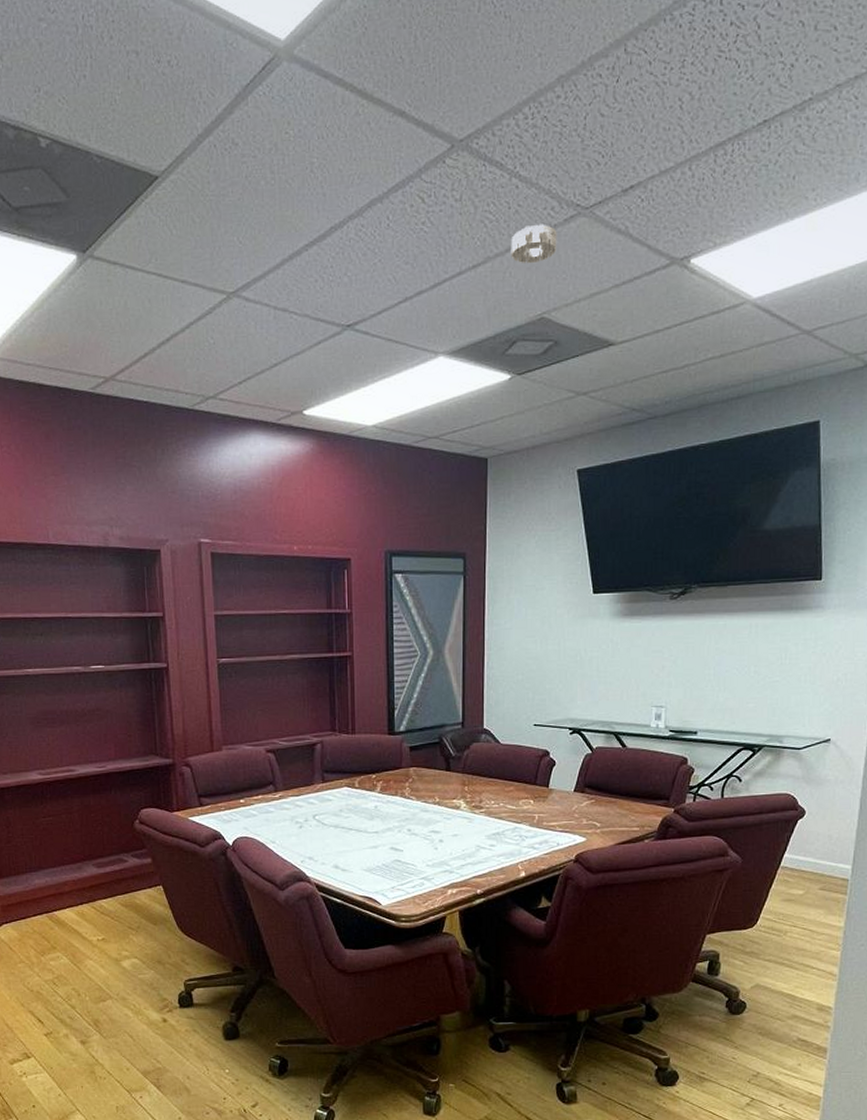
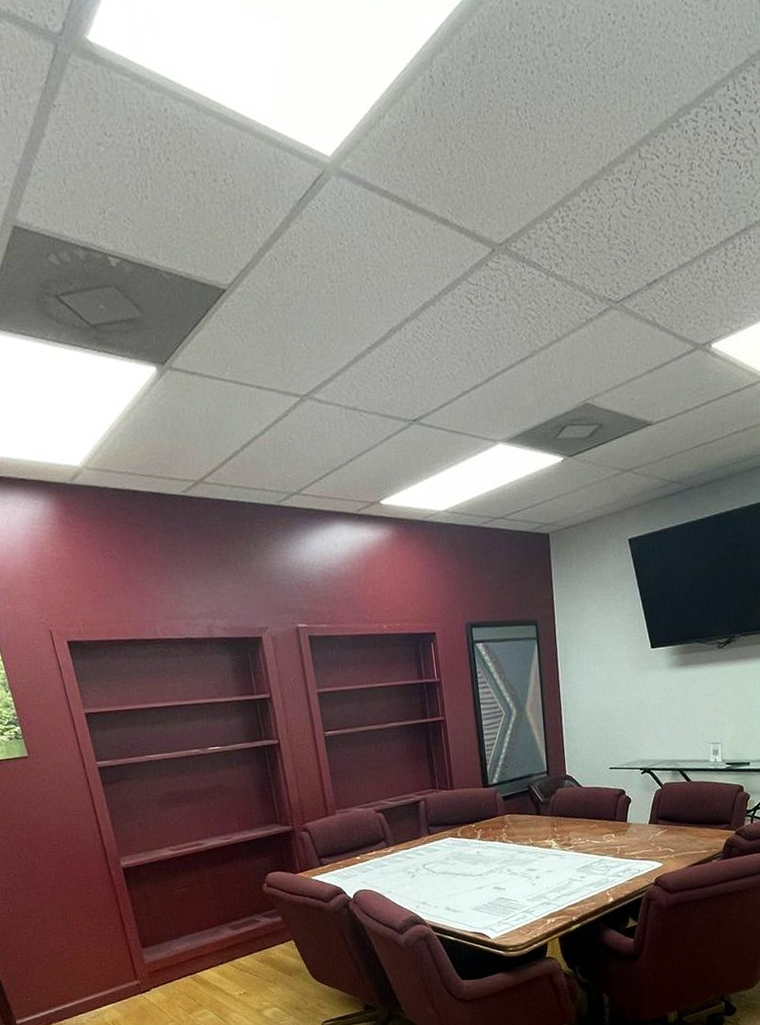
smoke detector: present [511,223,557,263] -> none [552,318,594,355]

